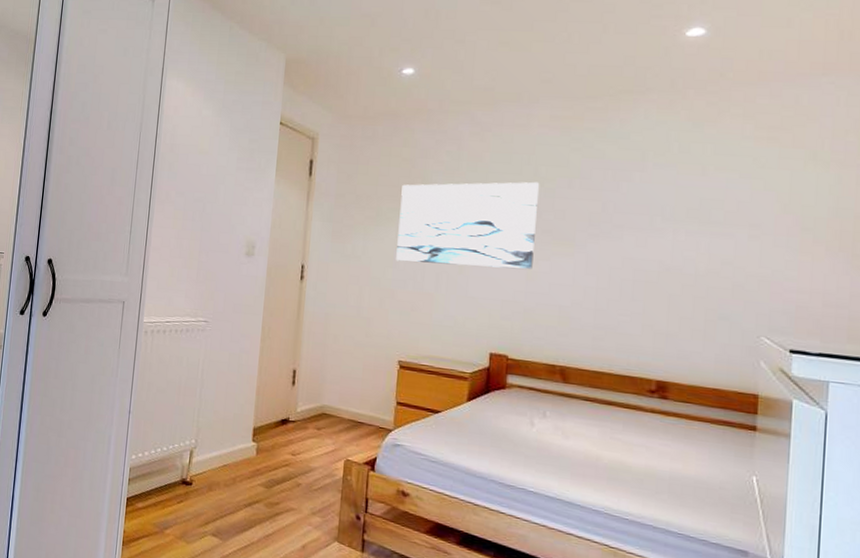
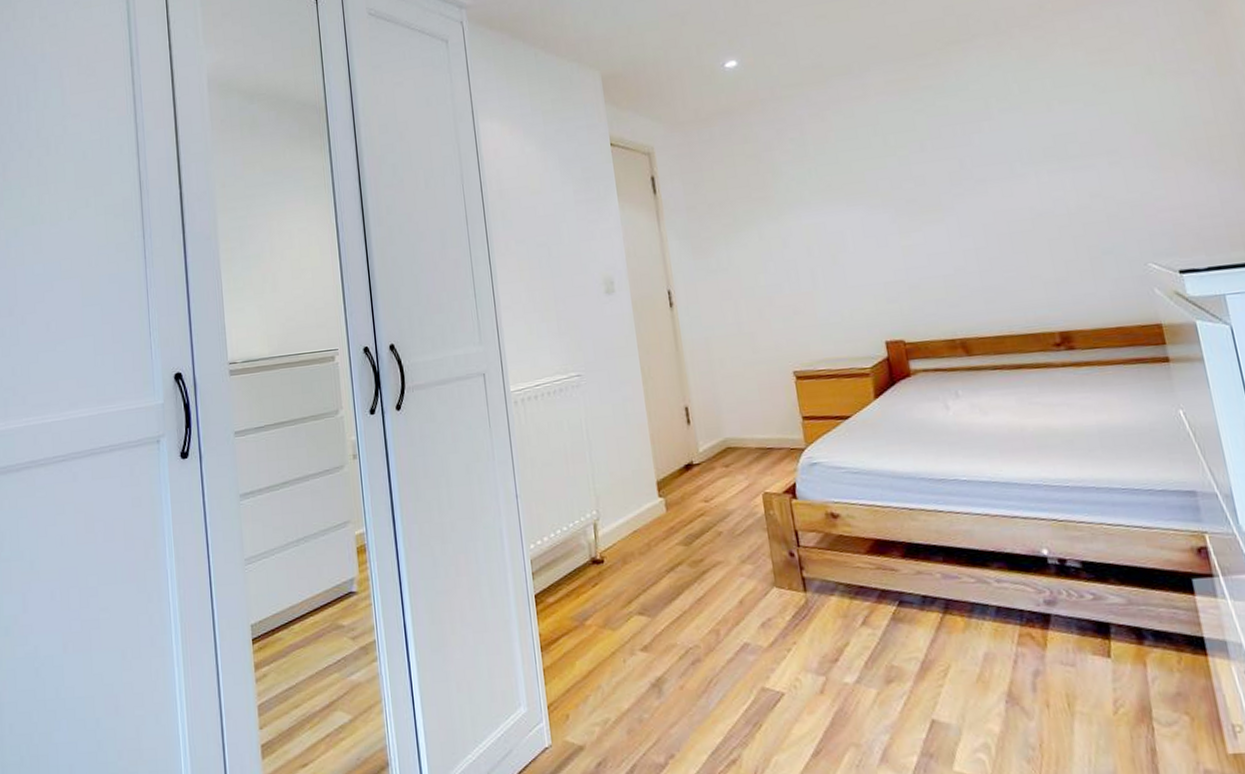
wall art: present [396,181,540,270] -> none [753,152,906,265]

